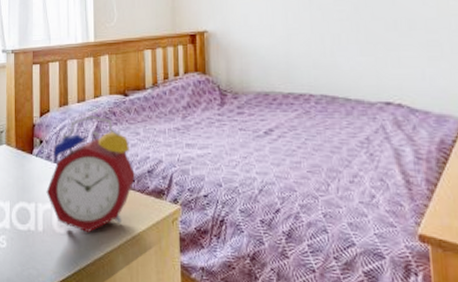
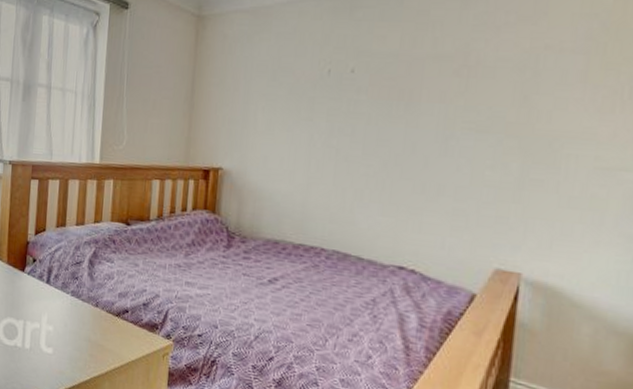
alarm clock: present [46,115,136,233] -> none [36,240,131,357]

